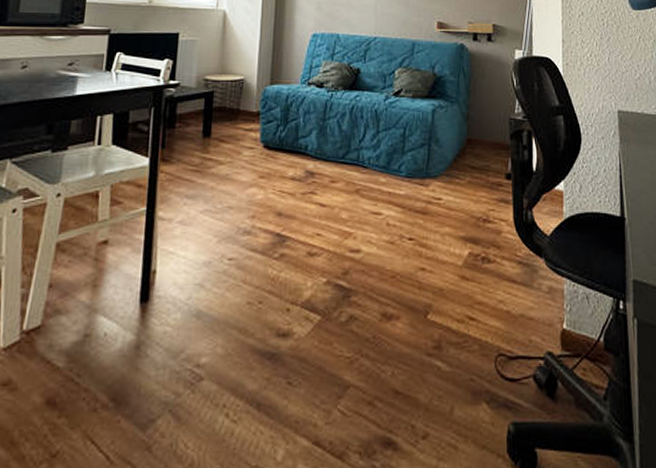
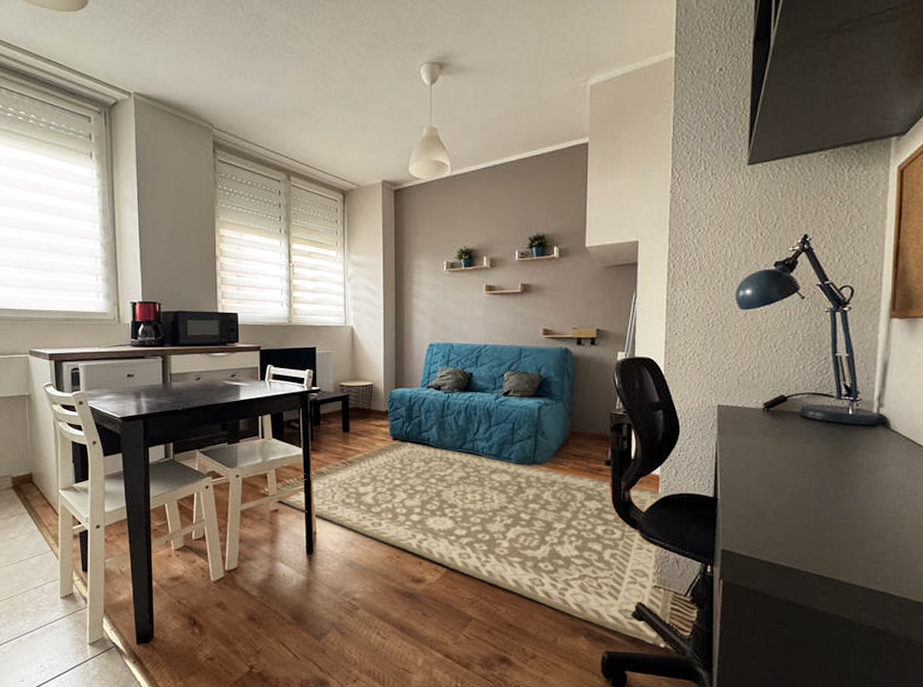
rug: none [86,148,613,417] -> present [260,440,698,651]

